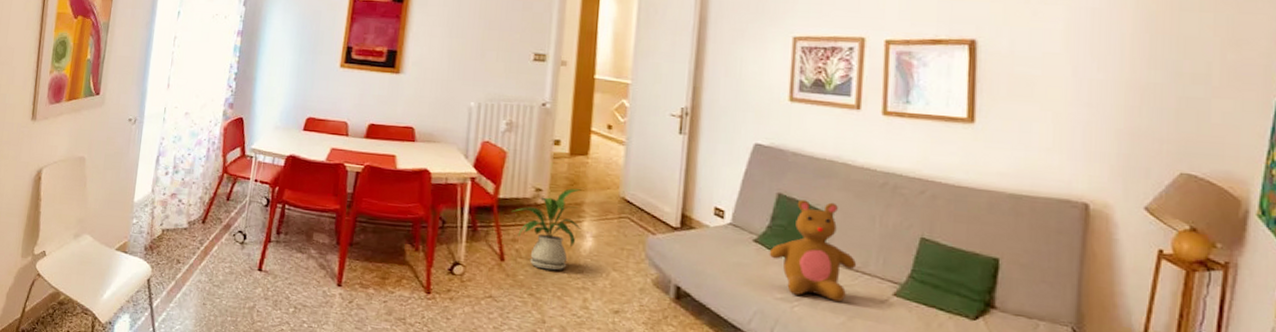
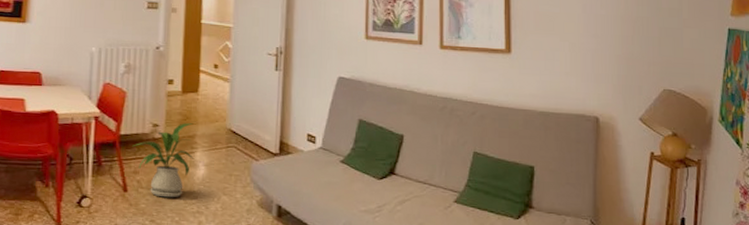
teddy bear: present [769,199,857,302] -> none [353,124,425,210]

